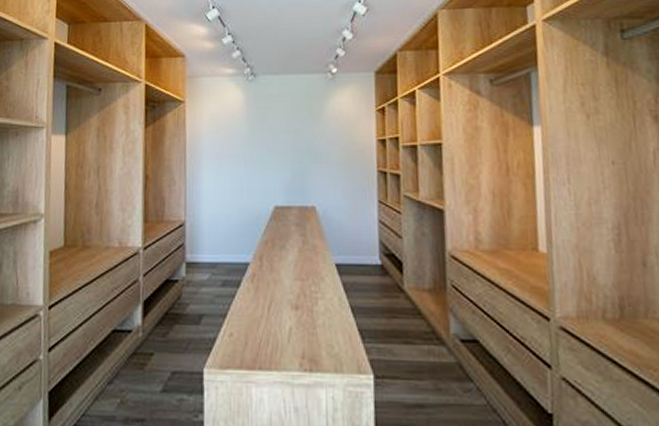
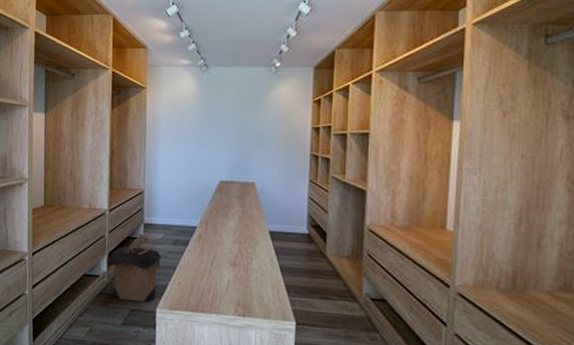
laundry hamper: none [141,277,209,361] -> present [107,235,162,302]

